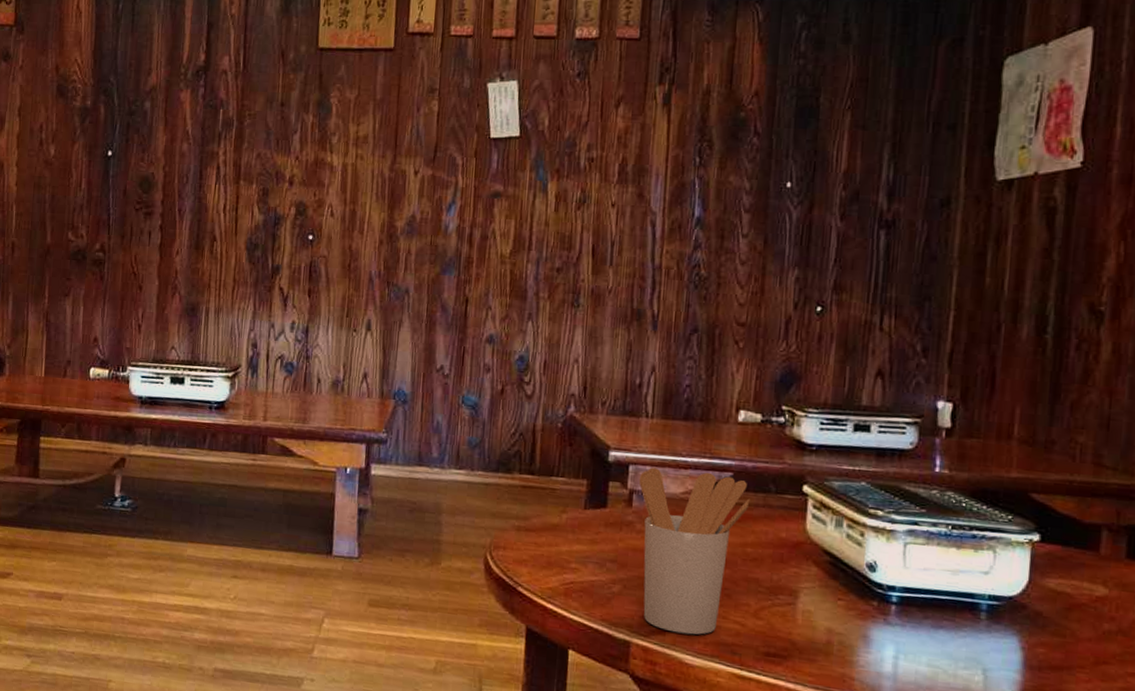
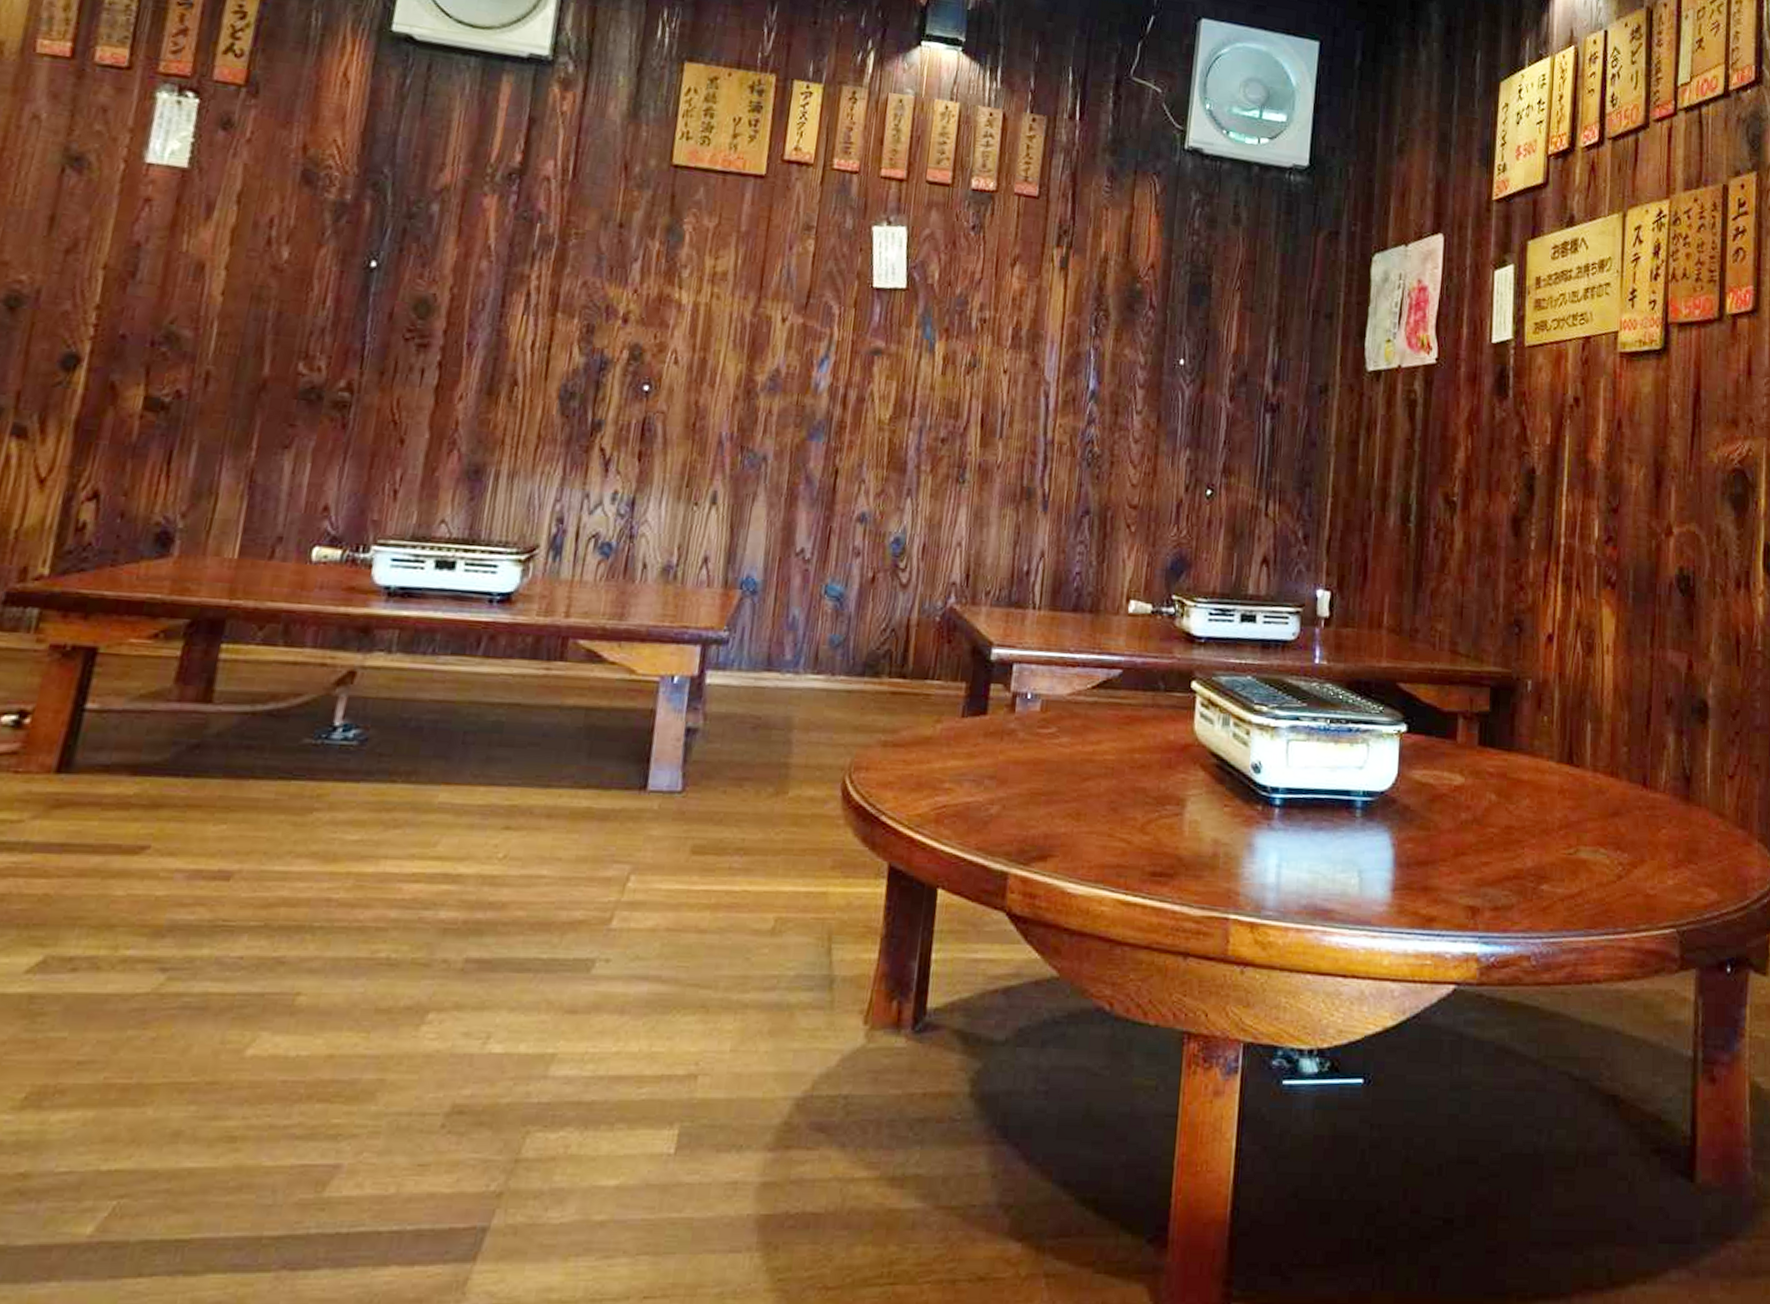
utensil holder: present [638,467,750,635] -> none [1023,666,1139,859]

